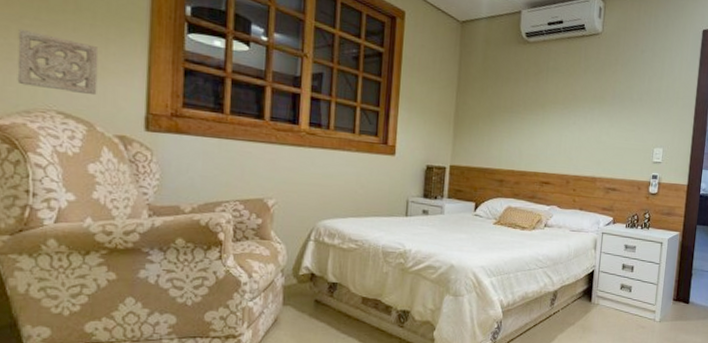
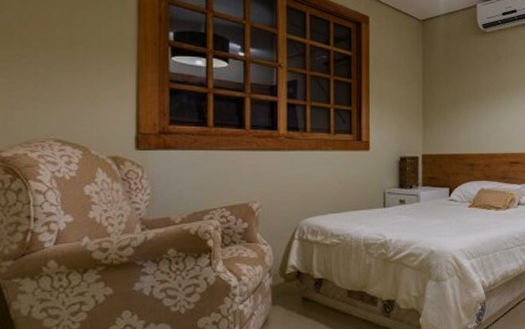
wall ornament: present [17,28,99,96] -> none [18,67,92,122]

